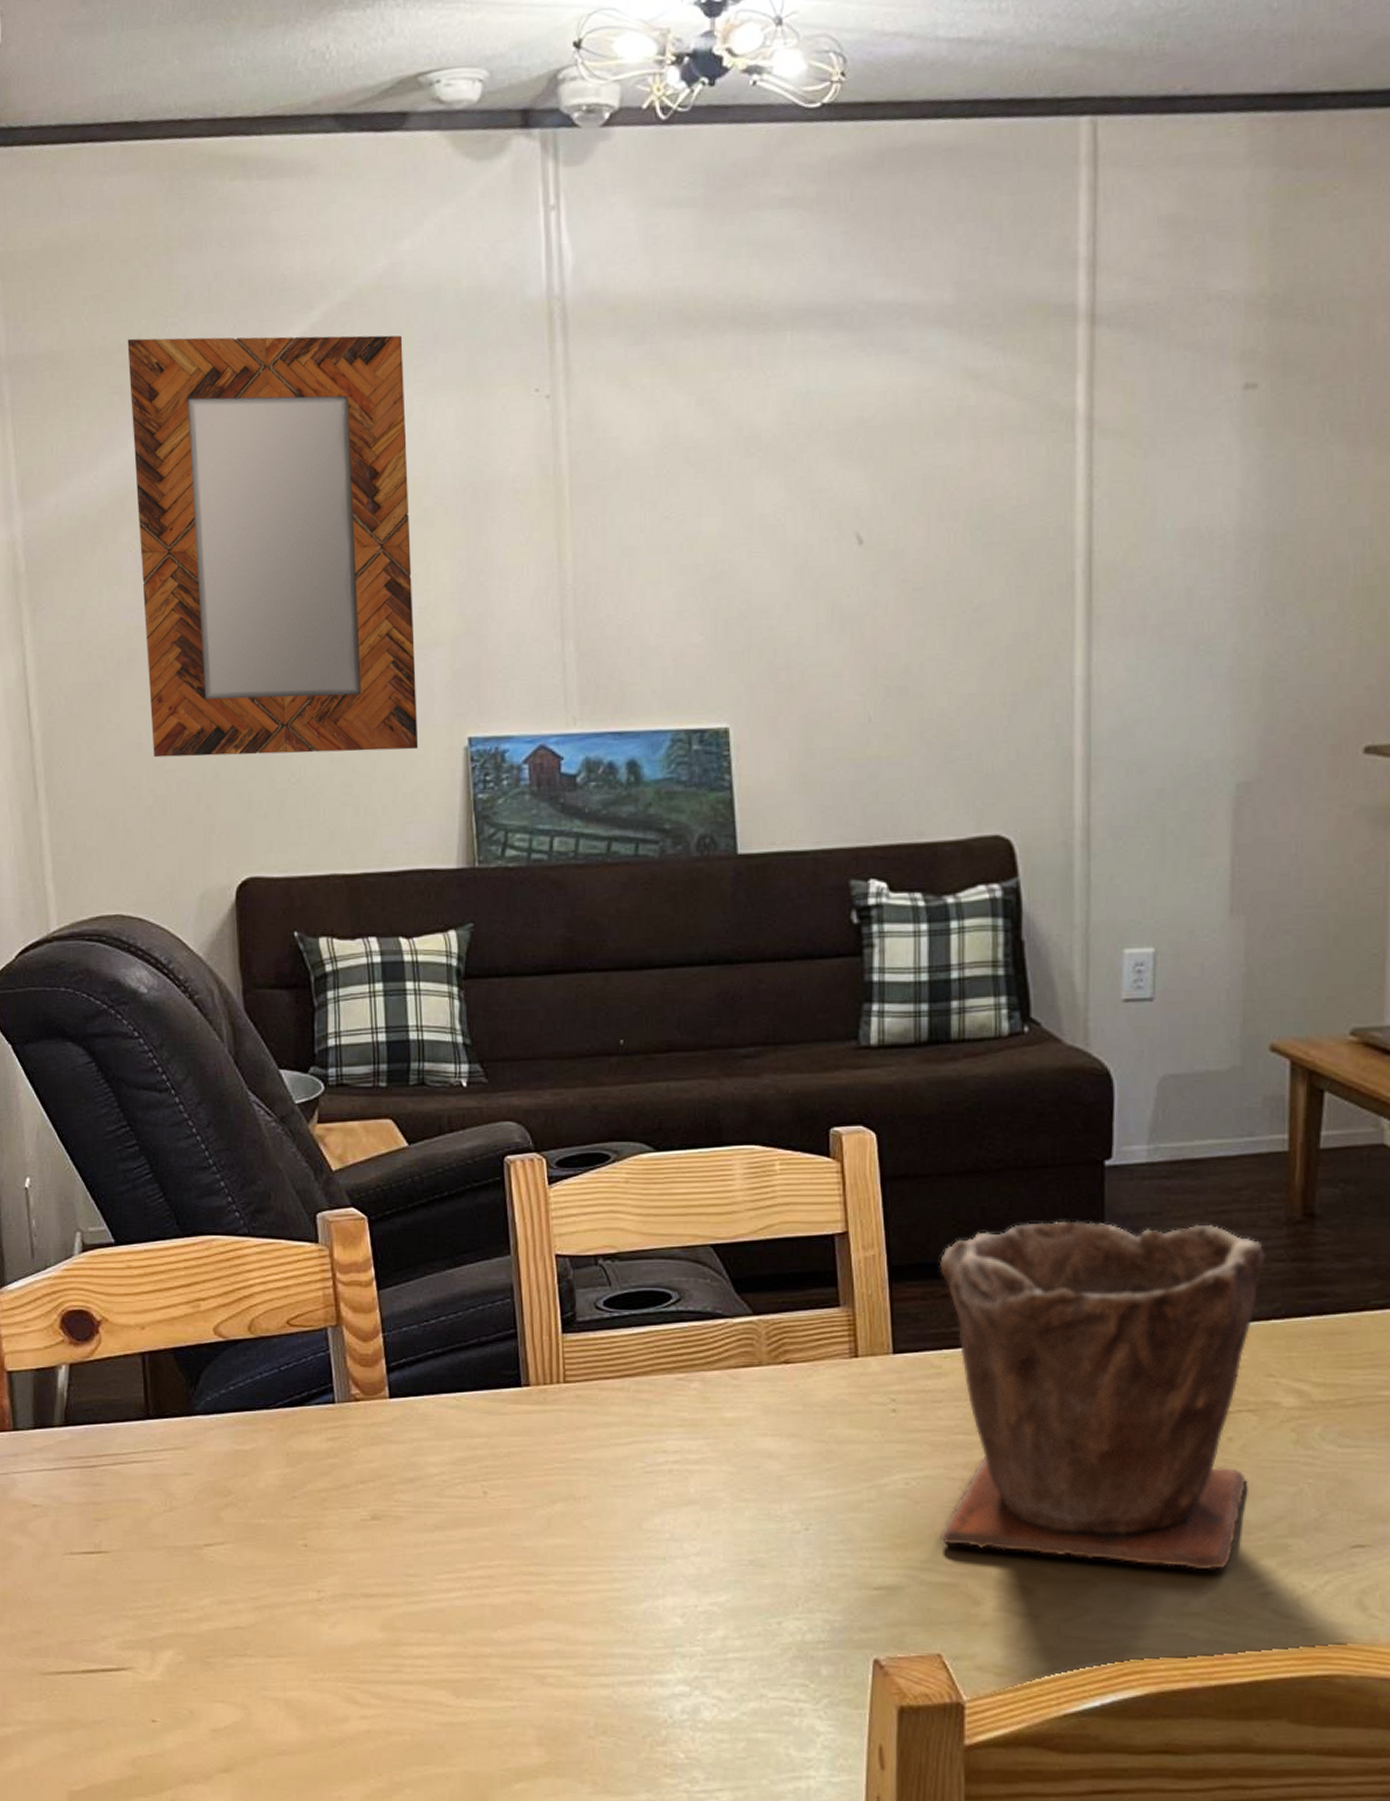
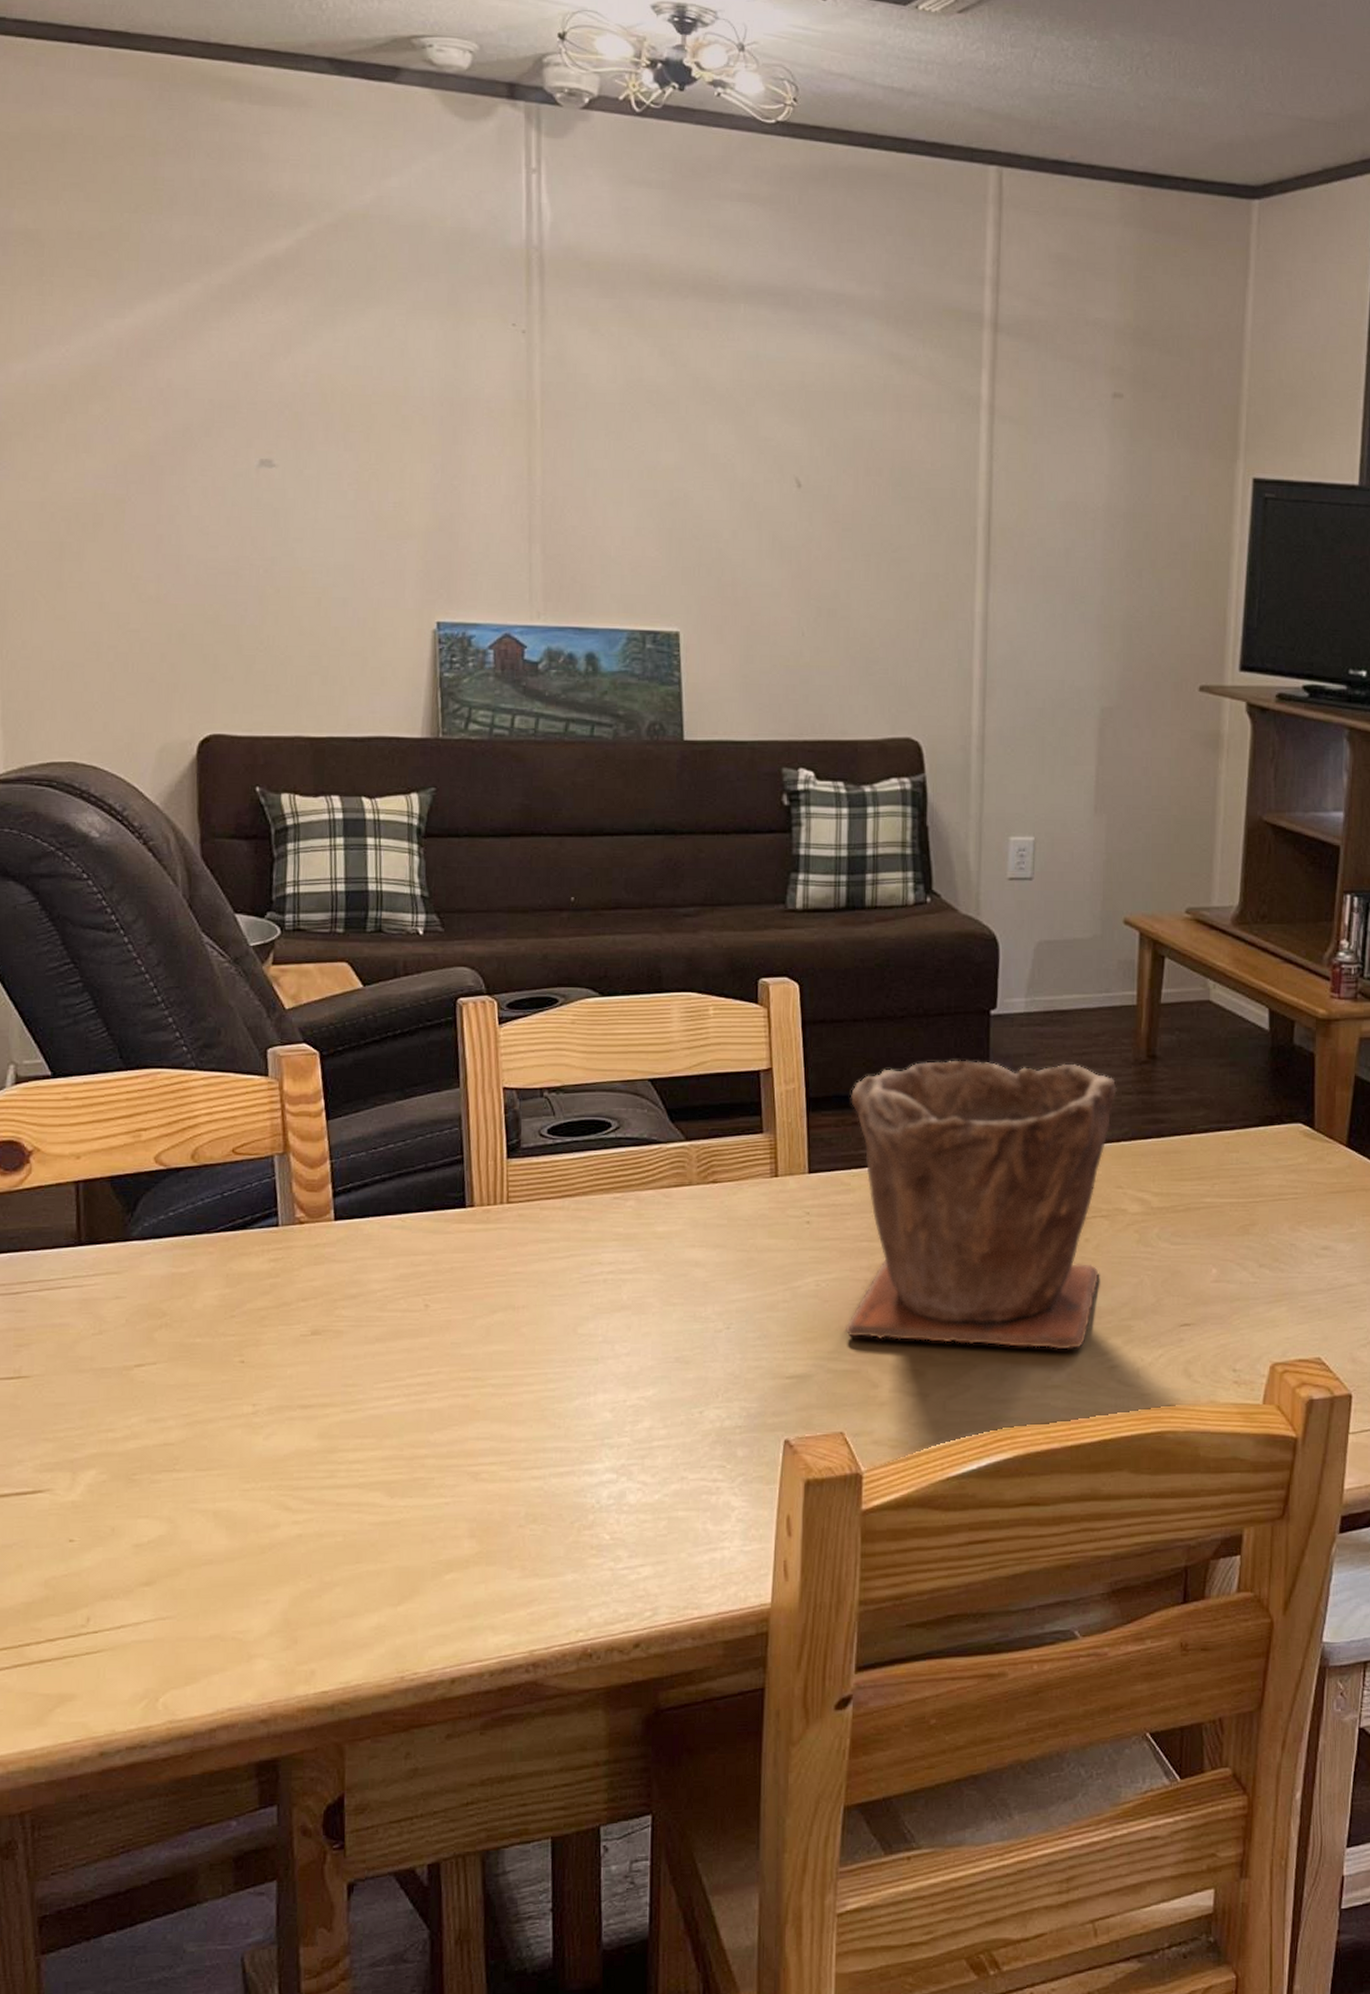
home mirror: present [127,335,419,758] -> none [107,228,388,629]

